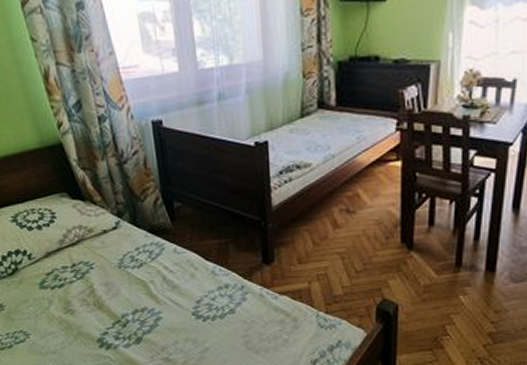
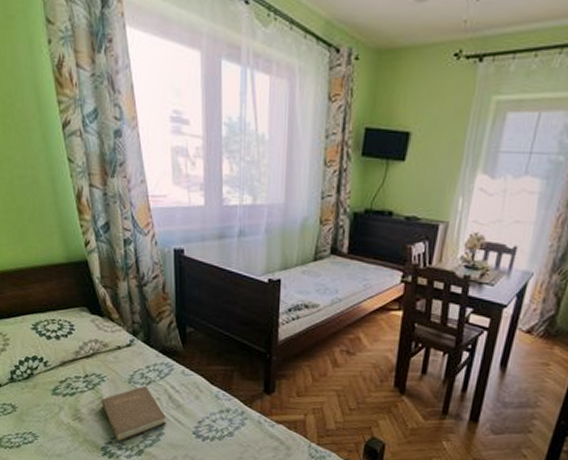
book: none [92,268,164,331] -> present [102,385,167,442]

